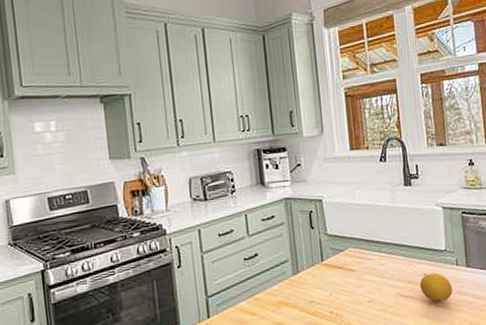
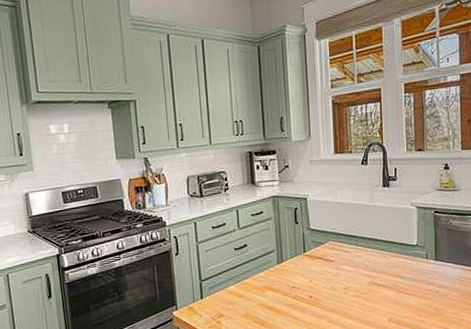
fruit: present [419,272,453,303] -> none [391,264,421,291]

